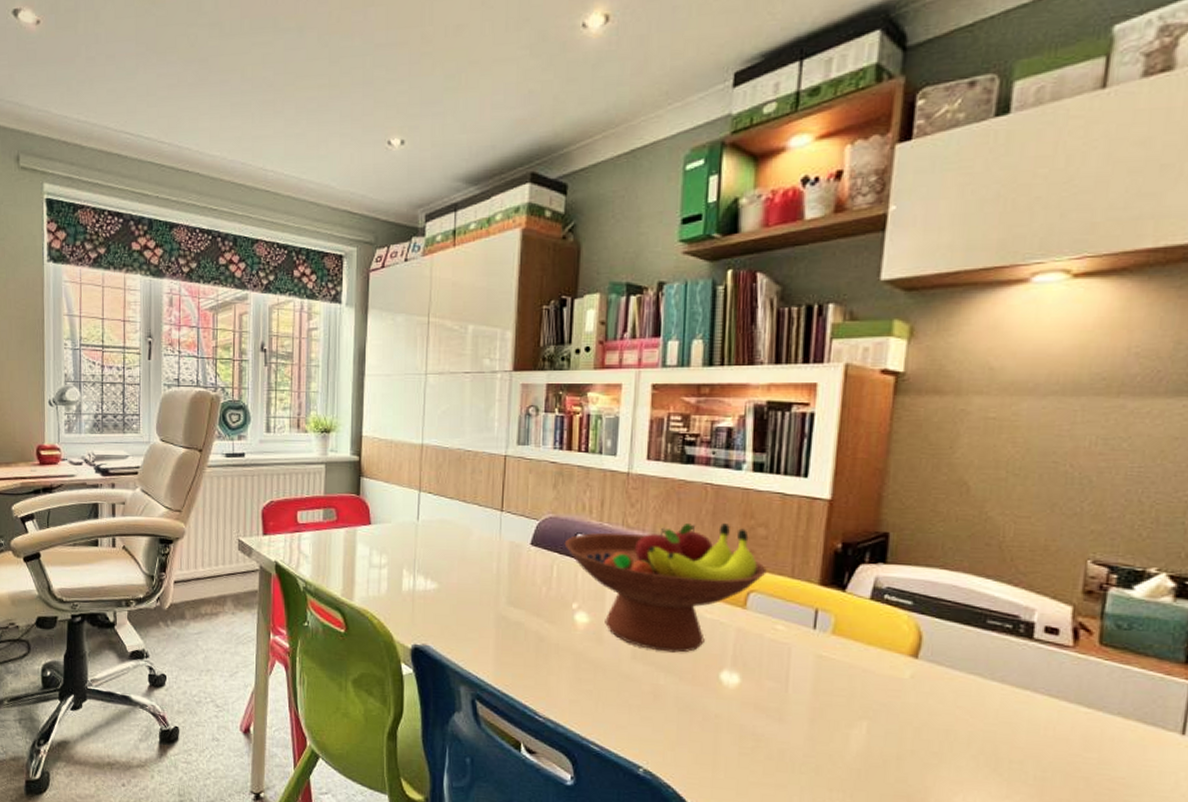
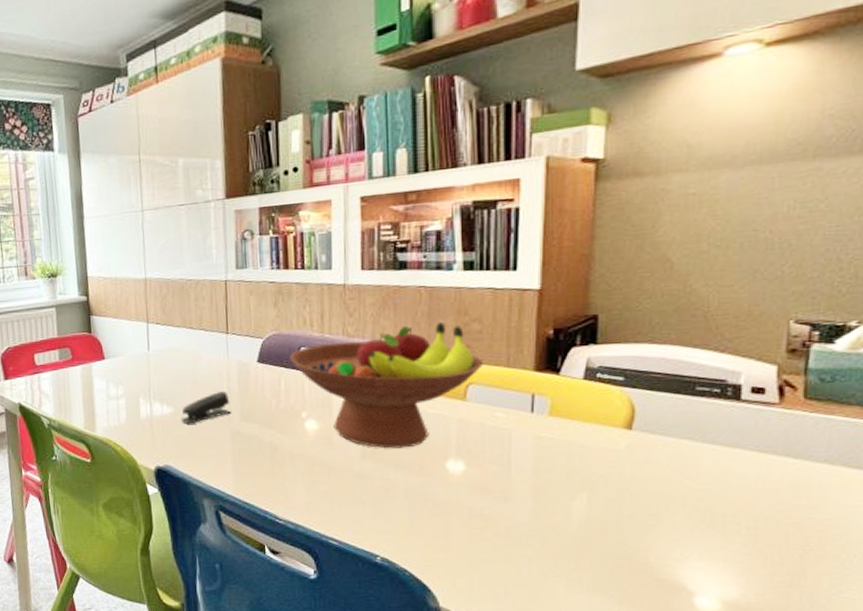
stapler: none [444,572,498,603] -> present [181,392,231,424]

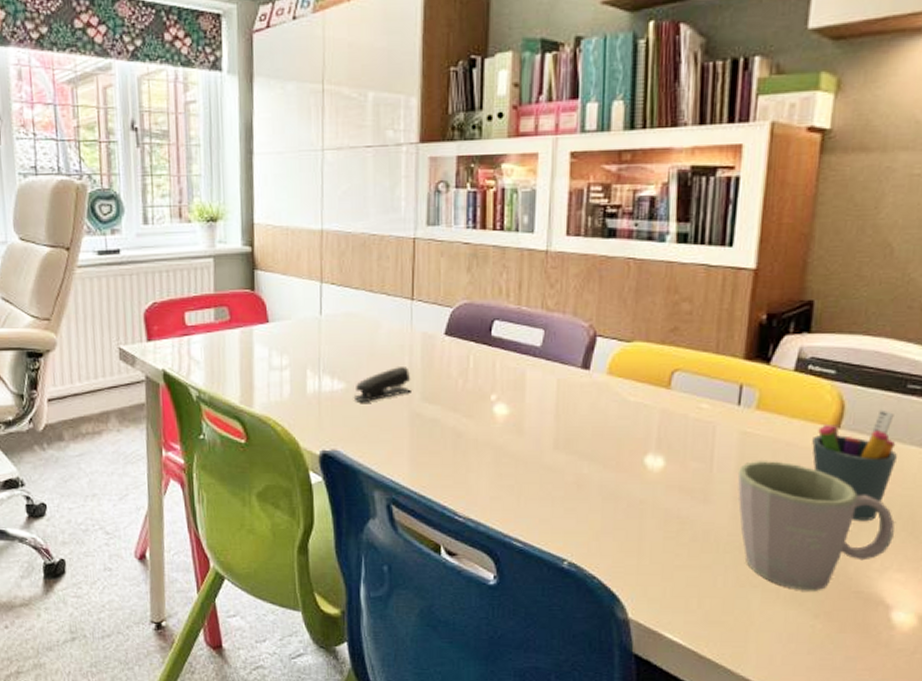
fruit bowl: present [289,322,483,449] -> none [480,300,691,439]
mug: none [535,462,692,580] -> present [738,461,895,591]
pen holder: none [605,411,690,514] -> present [812,409,897,520]

